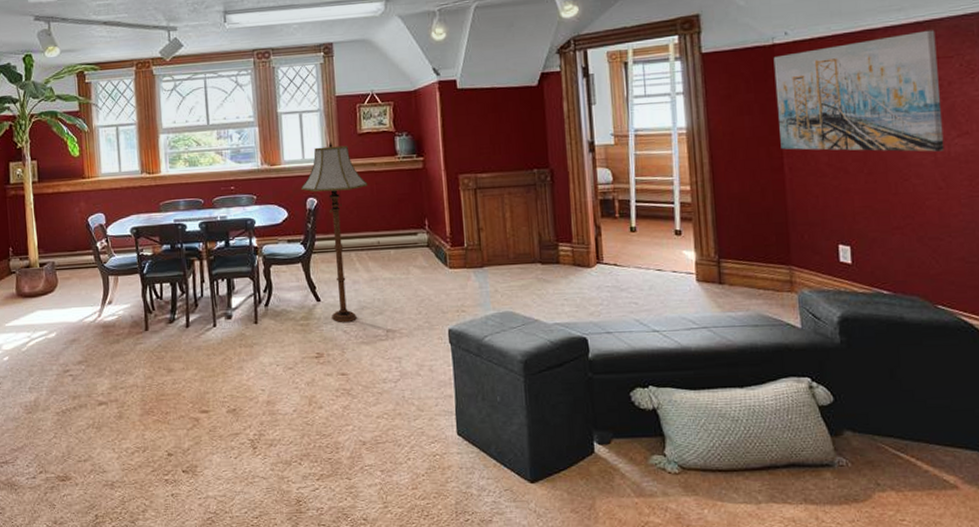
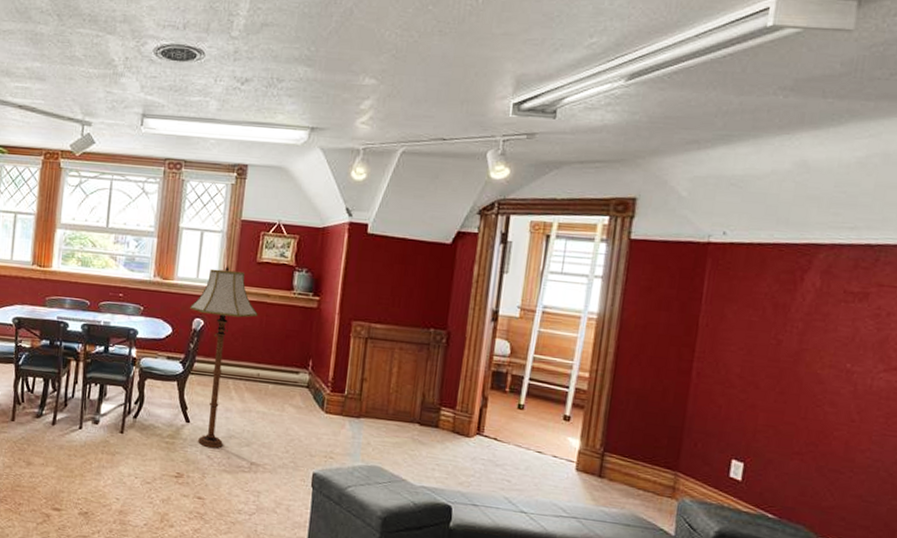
wall art: present [773,30,944,152] -> none [693,254,886,383]

